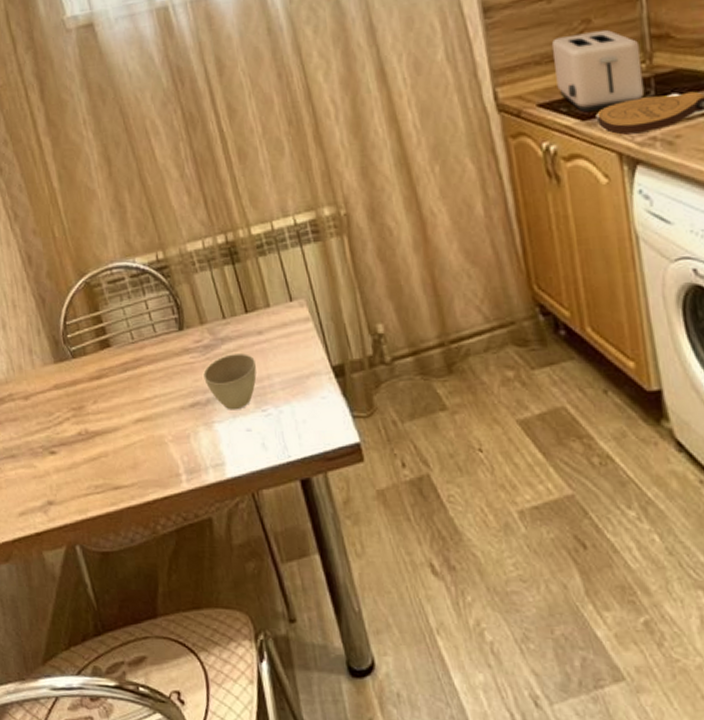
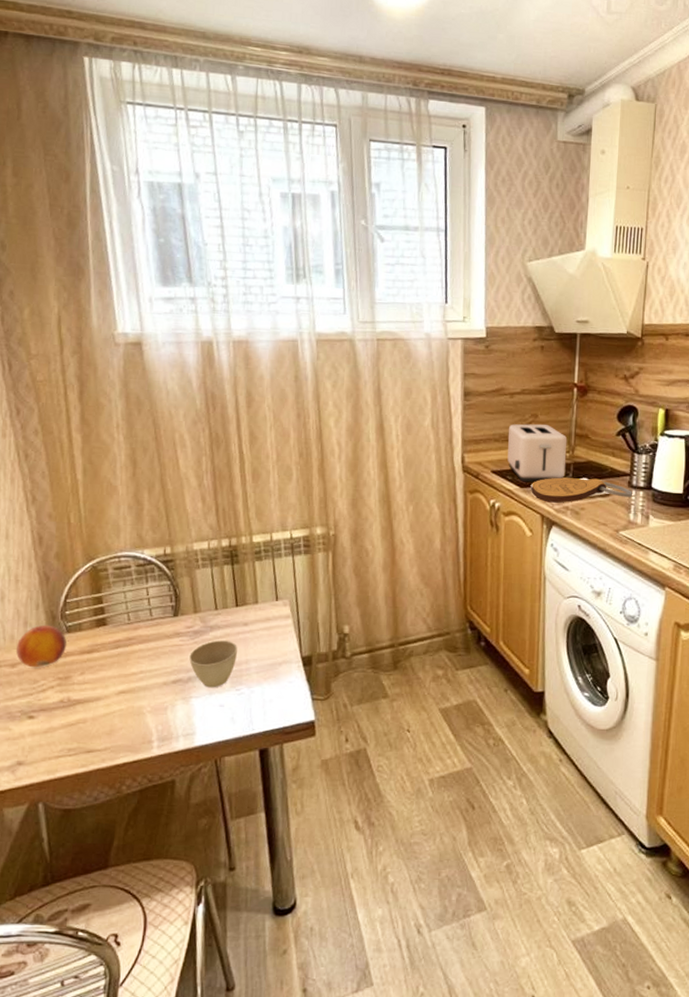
fruit: none [26,351,74,399] -> present [16,624,67,668]

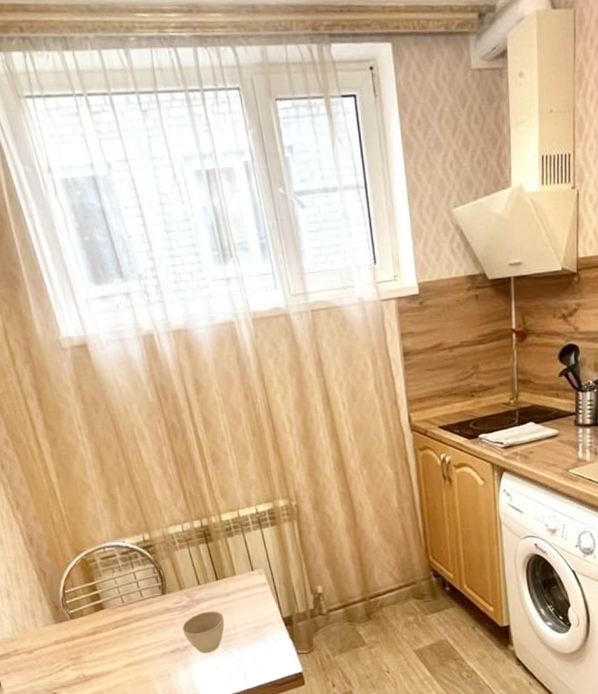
fruit: present [16,624,67,668] -> none [29,614,73,652]
toaster: present [507,423,568,482] -> none [450,374,512,434]
cutting board: present [531,477,632,503] -> none [479,421,579,450]

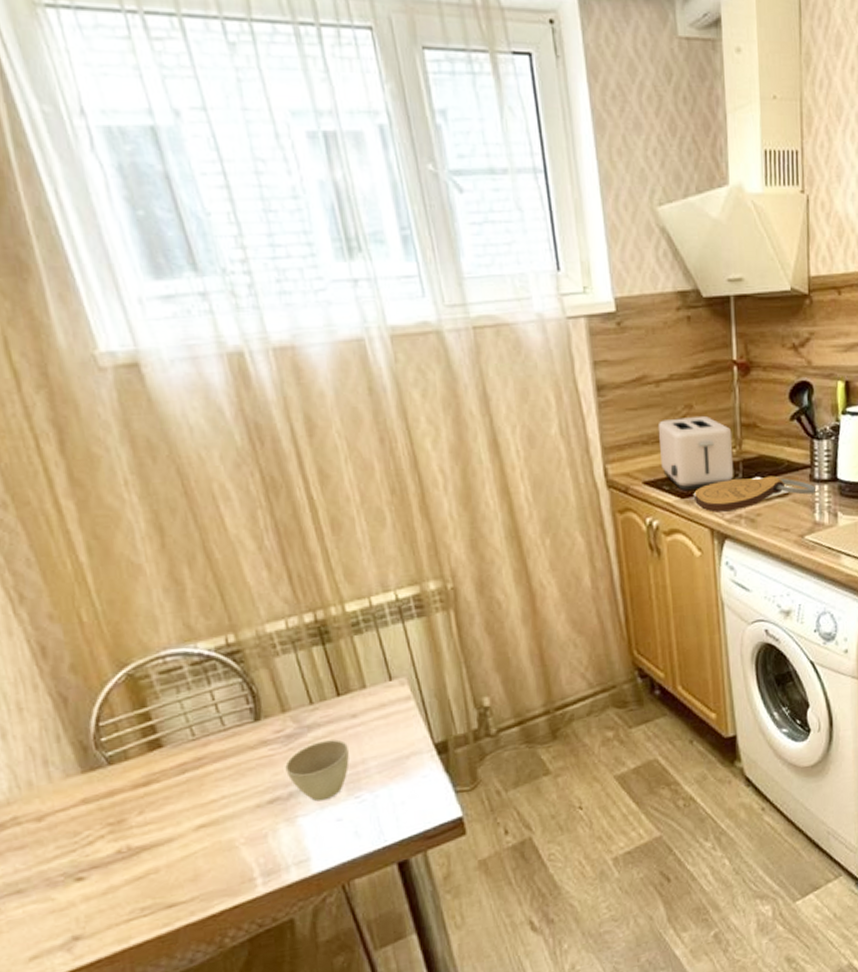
toaster: none [450,374,512,434] -> present [657,415,734,491]
cutting board: none [479,421,579,450] -> present [694,475,815,512]

